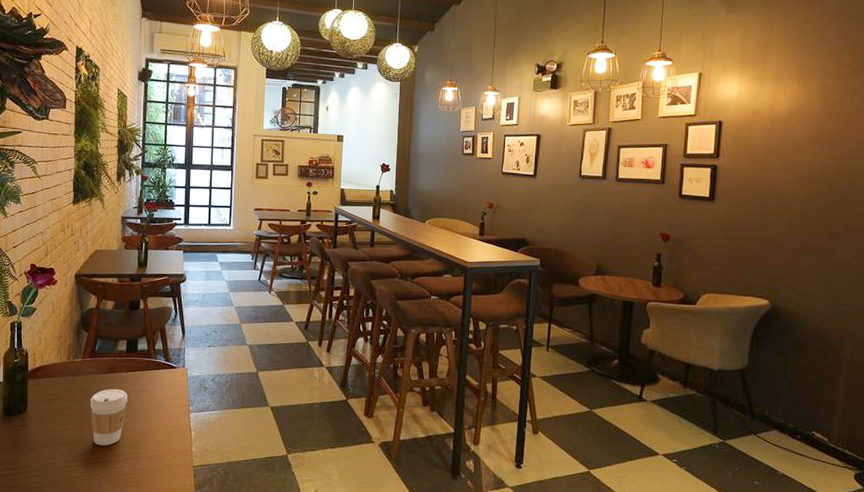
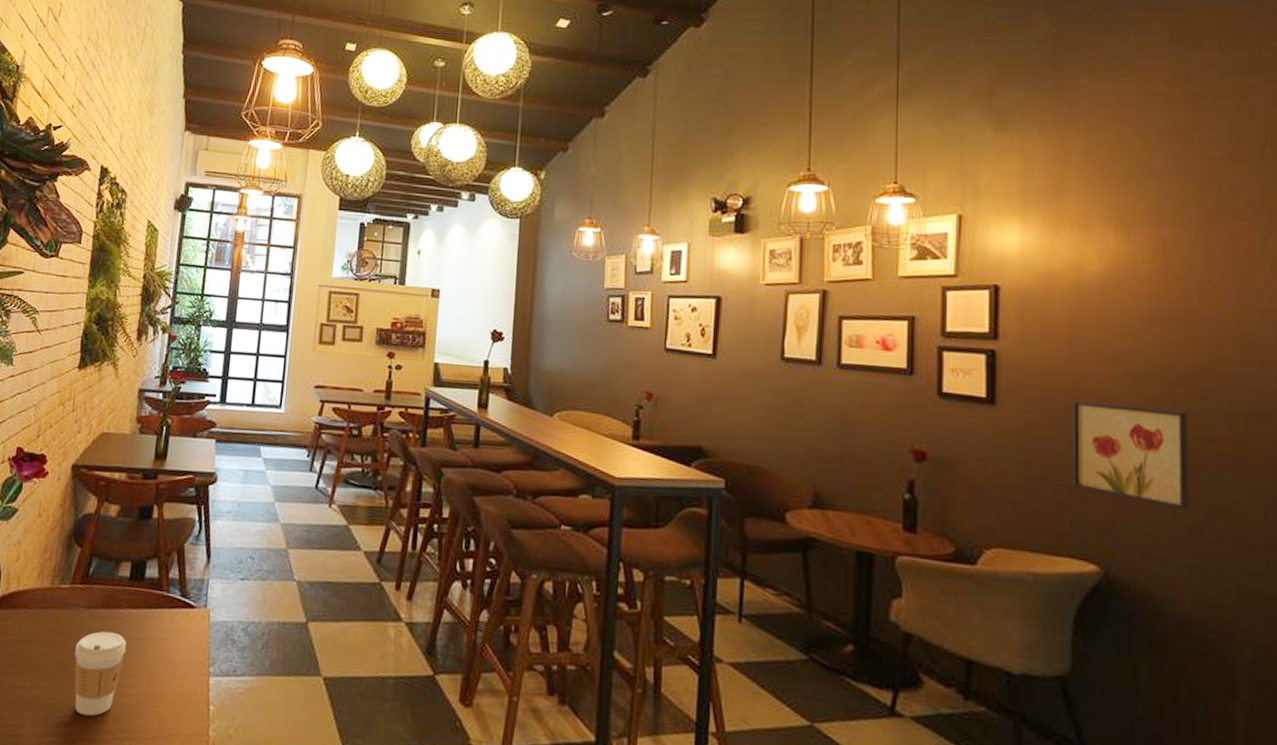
wall art: none [758,196,830,263] -> present [1072,400,1190,510]

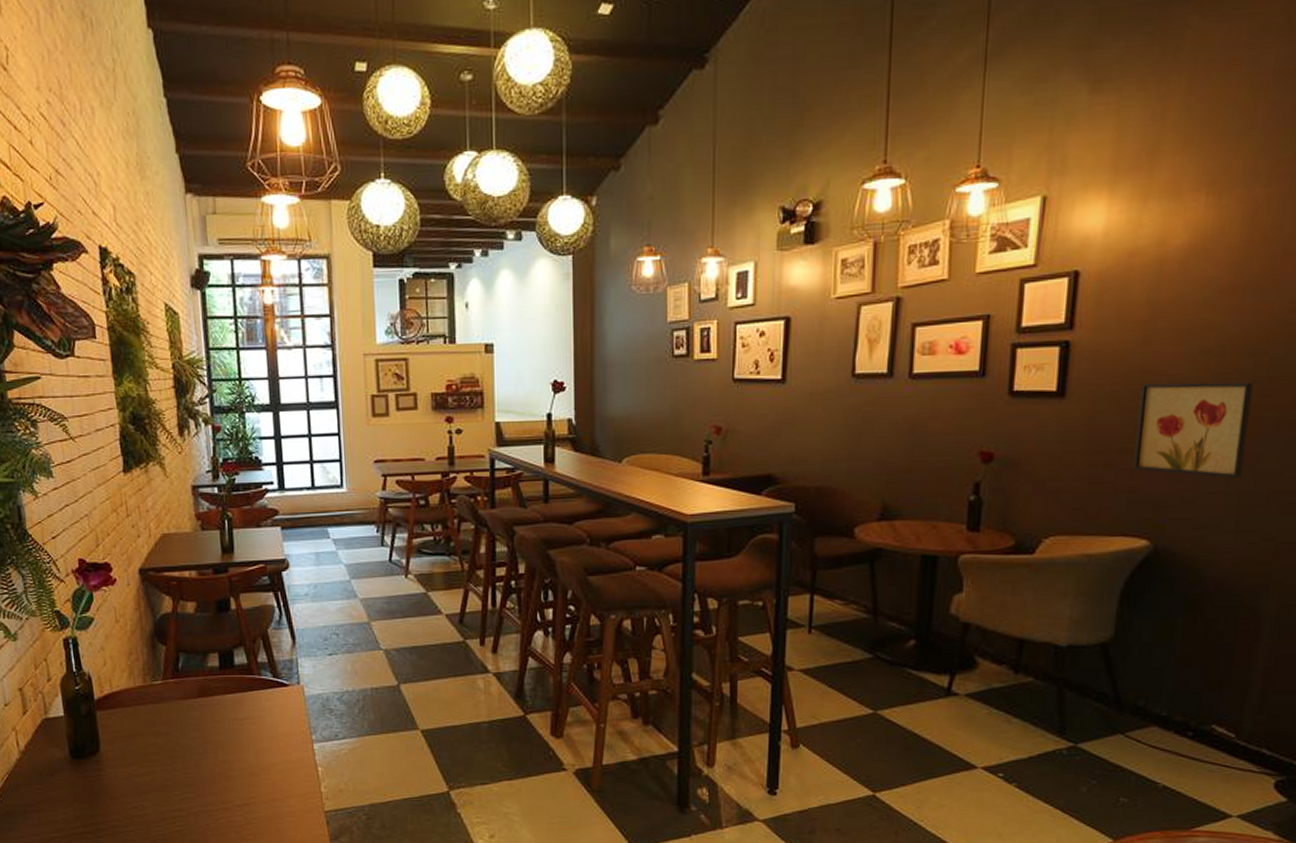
coffee cup: present [74,631,126,717] -> none [179,717,229,791]

